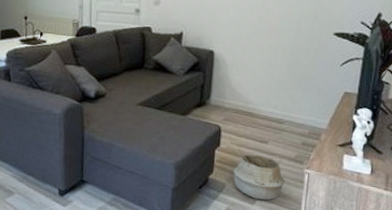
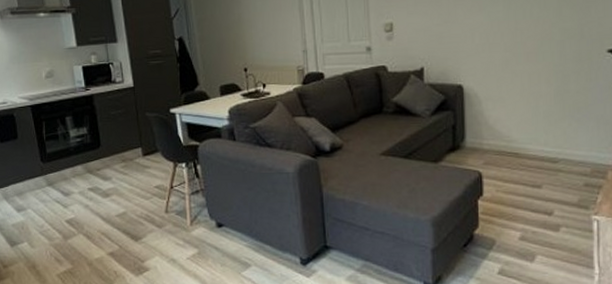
woven basket: present [233,148,289,201] -> none [502,197,570,257]

